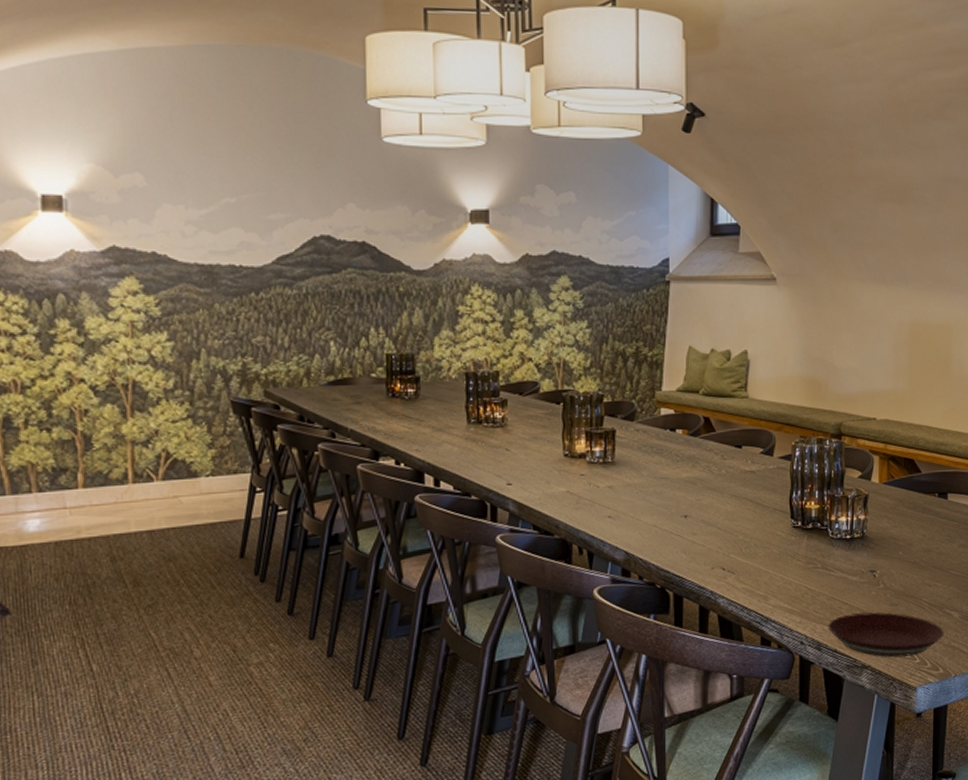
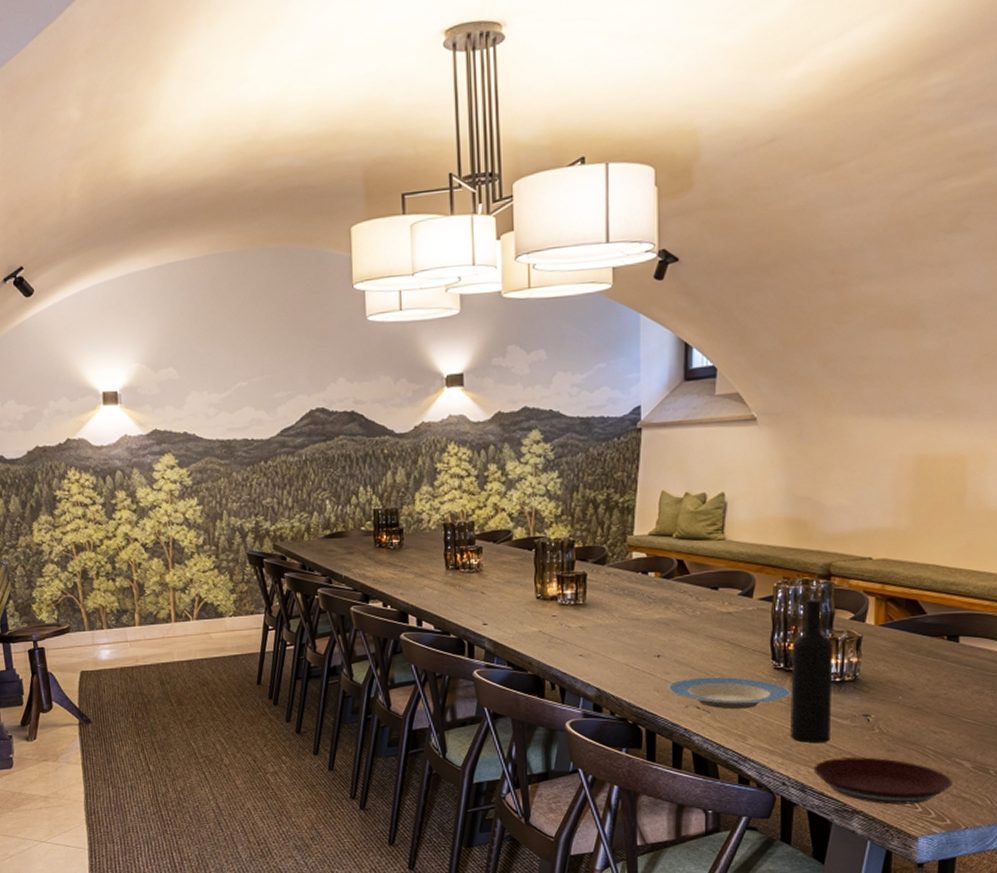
plate: none [695,536,808,570] -> present [668,677,791,710]
wine bottle: none [807,457,843,600] -> present [790,598,832,743]

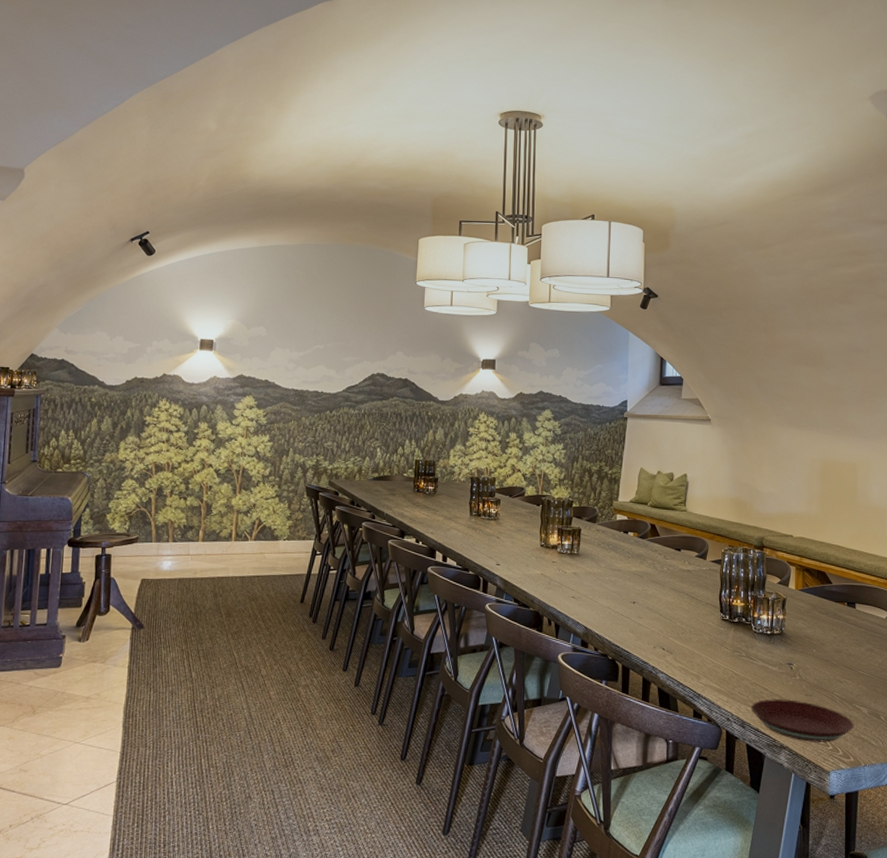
plate: present [668,677,791,710] -> none [640,623,734,653]
wine bottle: present [790,598,832,743] -> none [733,564,765,685]

